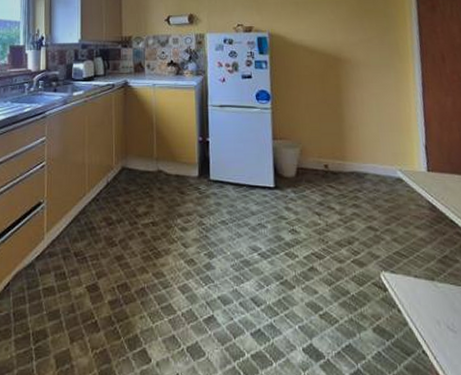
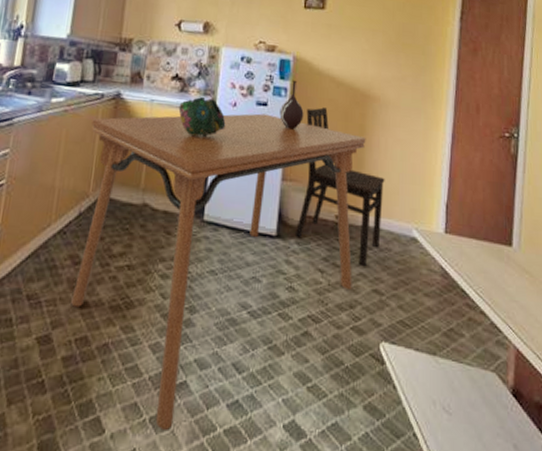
dining table: none [107,85,348,357] -> present [71,113,366,430]
decorative bowl: none [177,76,218,111] -> present [178,96,226,137]
vase: none [263,53,285,95] -> present [279,79,304,130]
dining chair: none [286,74,368,207] -> present [296,107,385,267]

